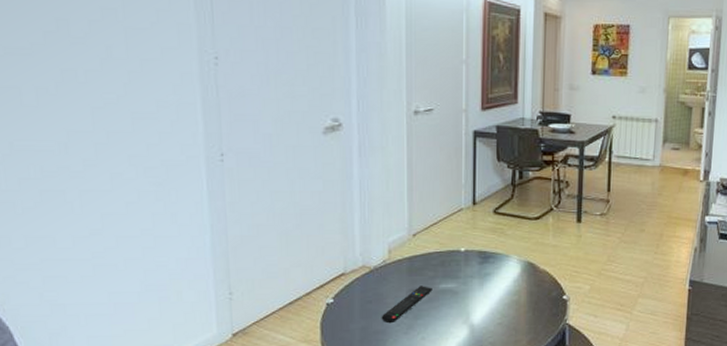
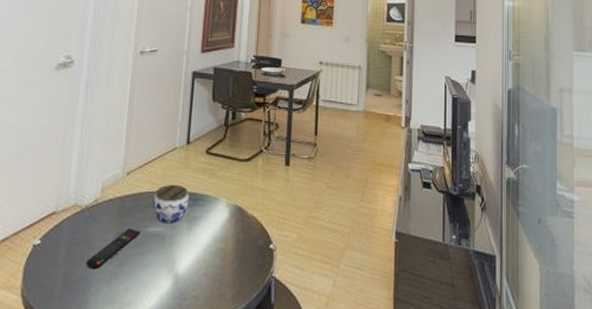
jar: none [442,243,480,280] -> present [152,184,190,223]

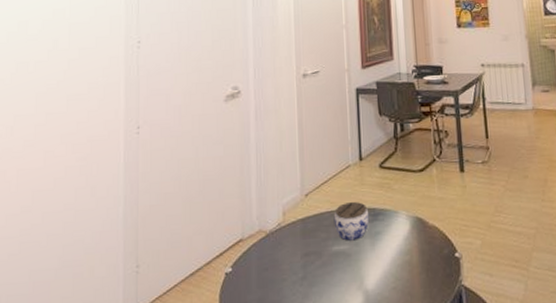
remote control: present [85,228,140,270] -> none [277,249,326,293]

